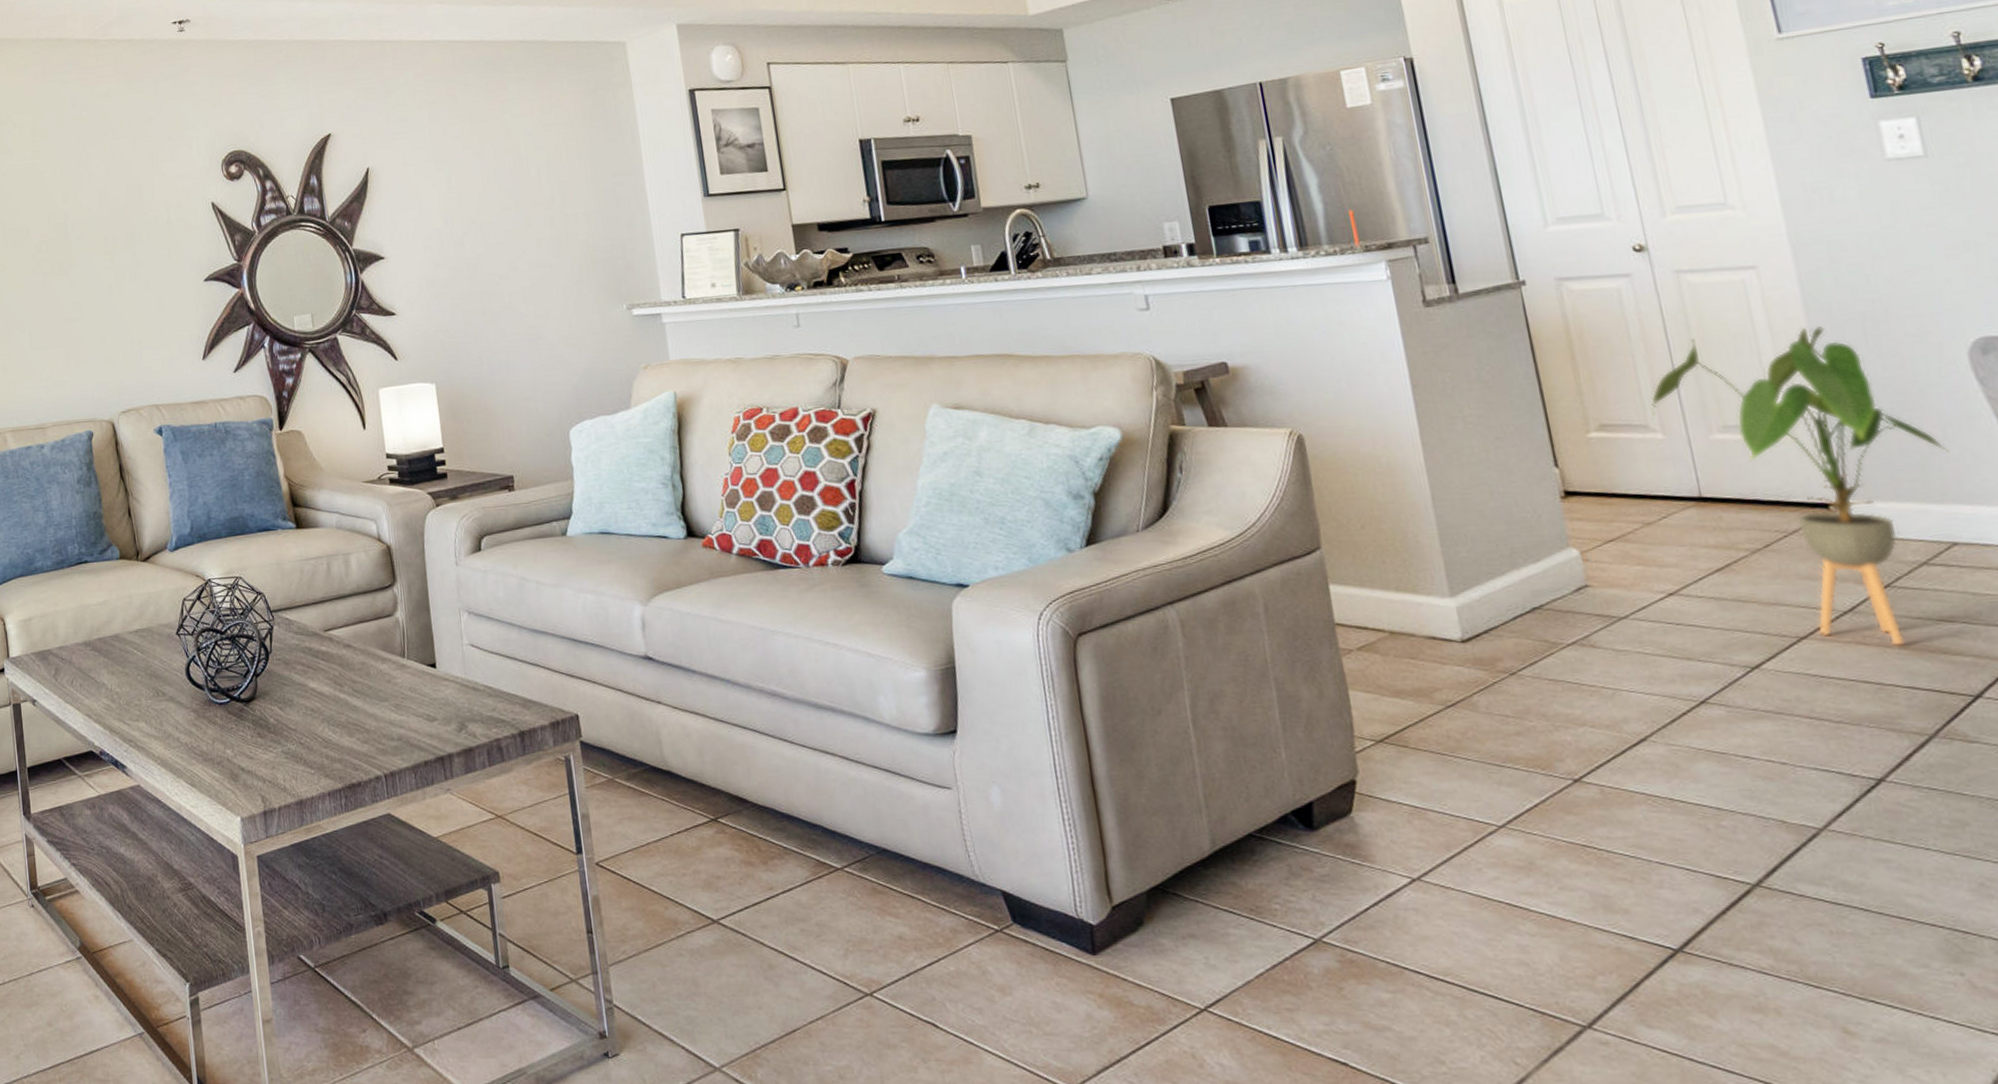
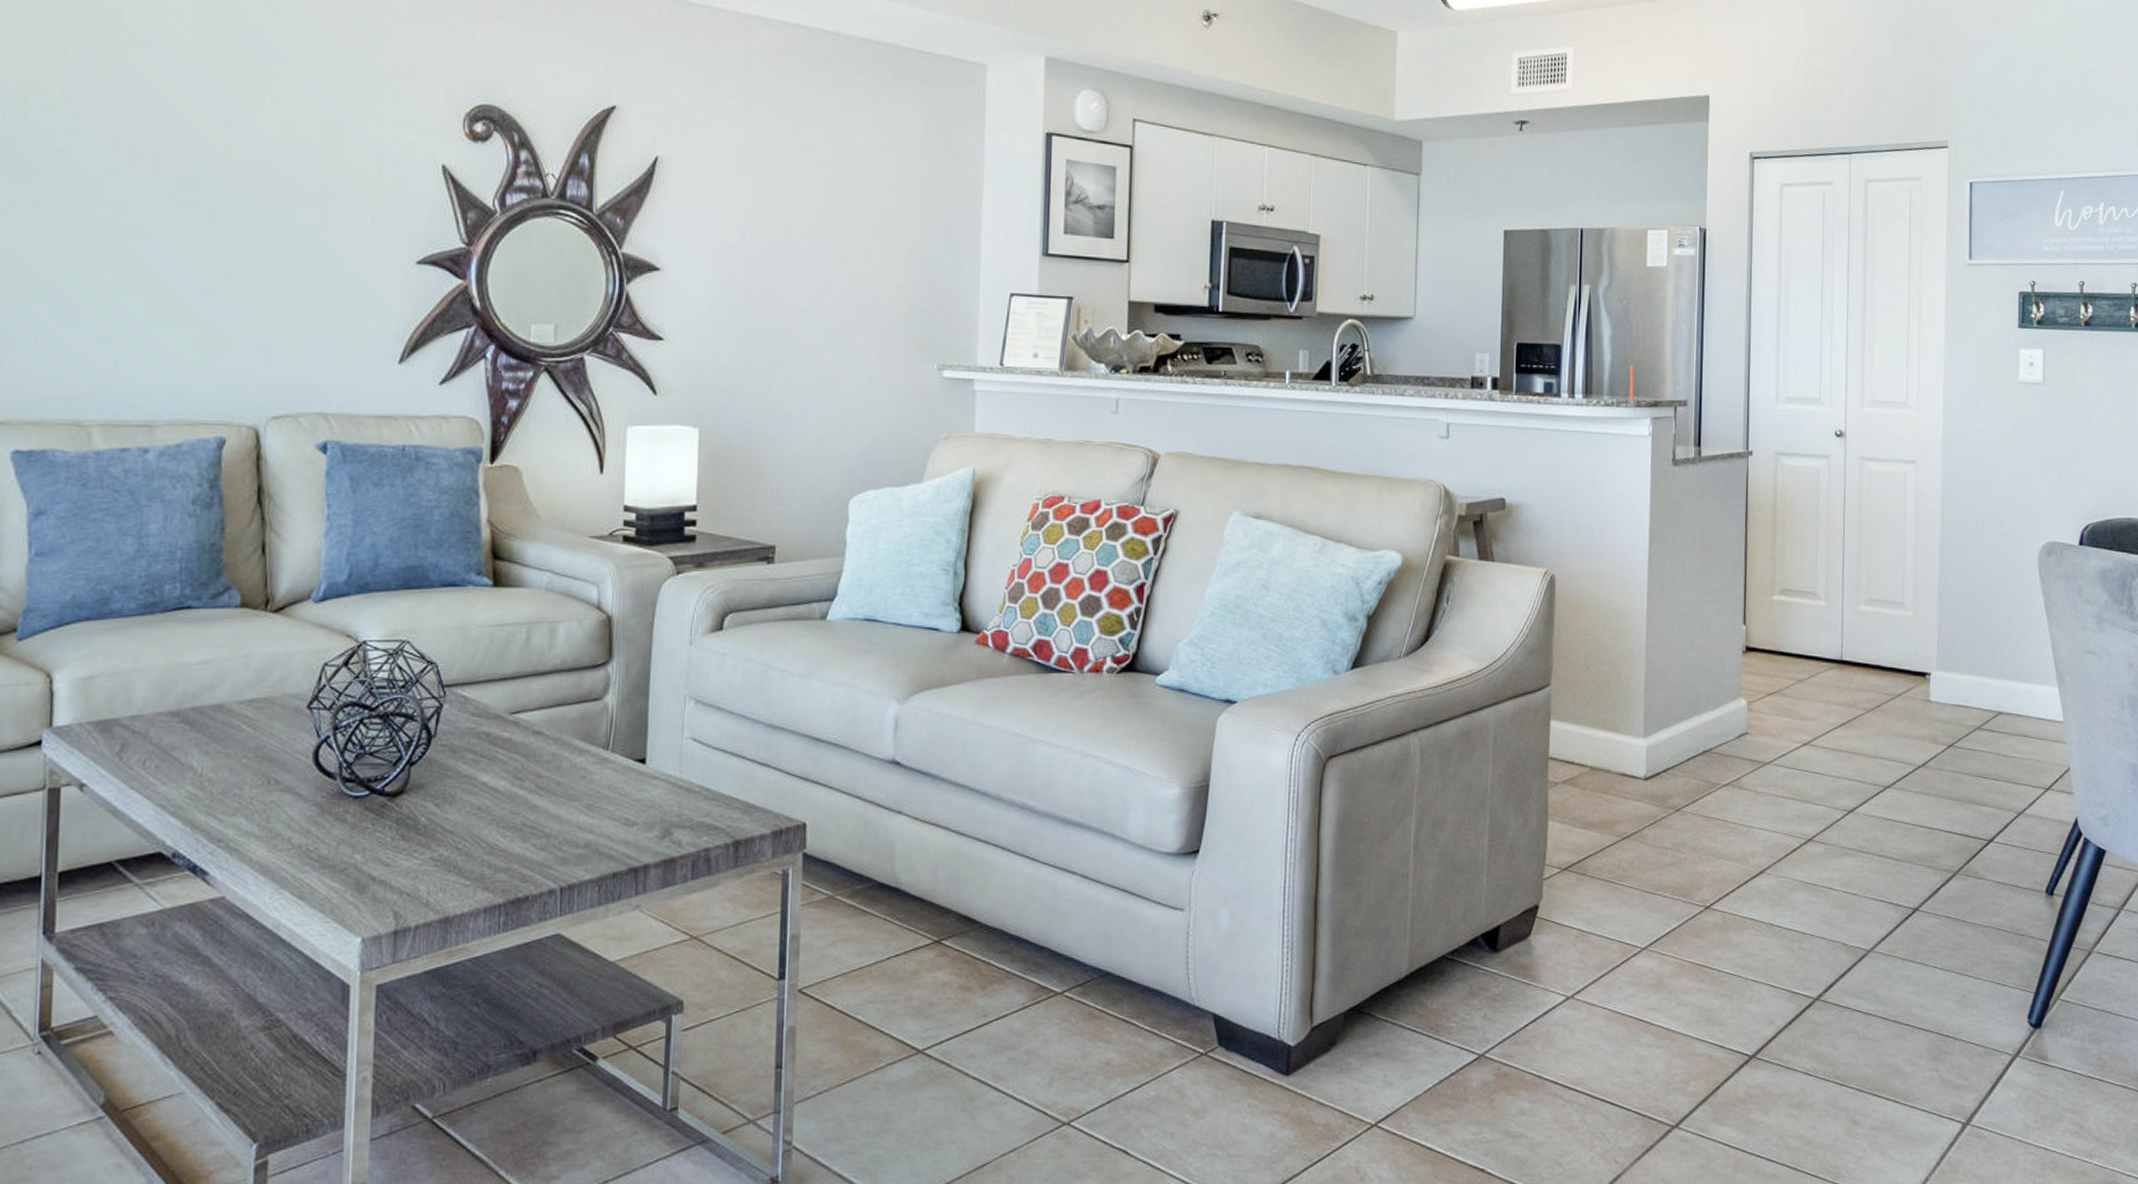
house plant: present [1651,327,1950,646] -> none [1821,520,2011,796]

